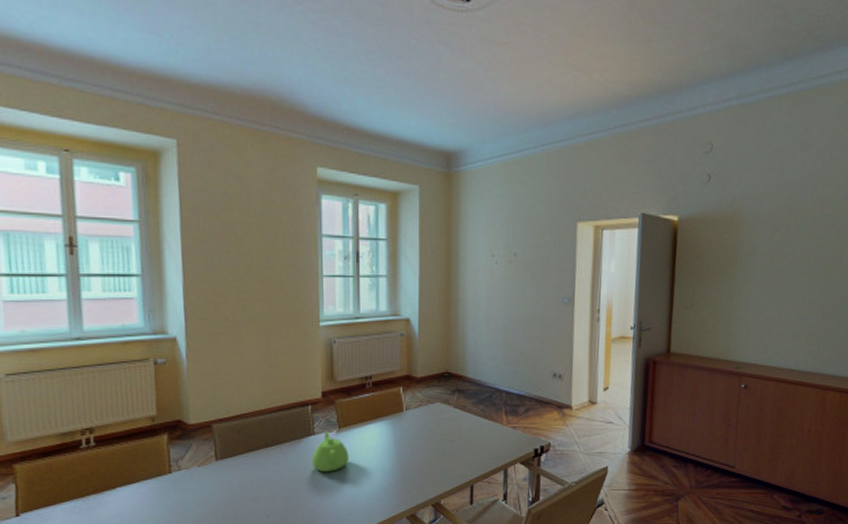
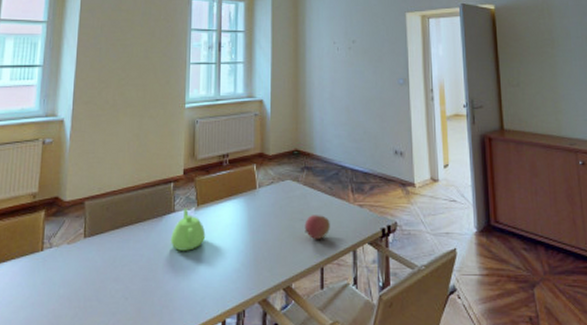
fruit: none [454,437,481,460] -> present [305,215,330,240]

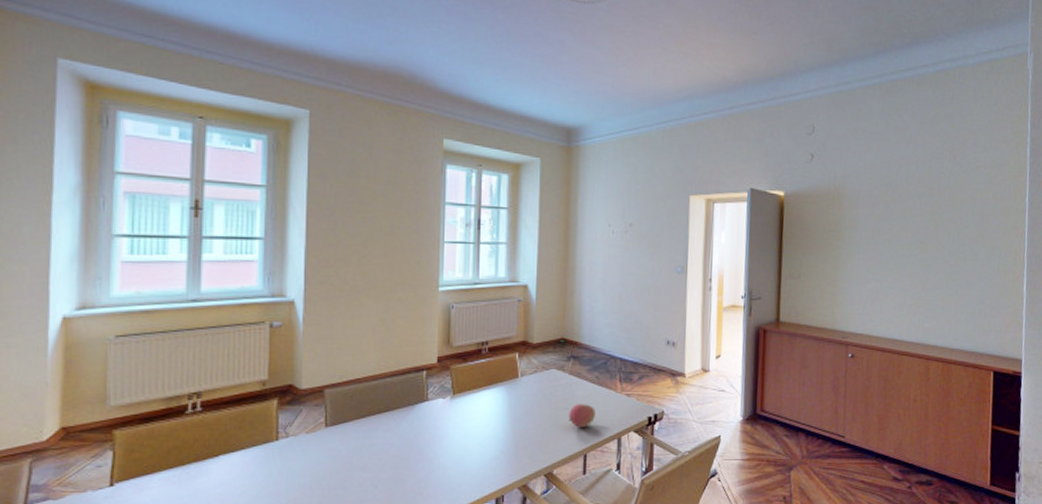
teapot: present [170,207,206,251] -> none [423,396,463,439]

